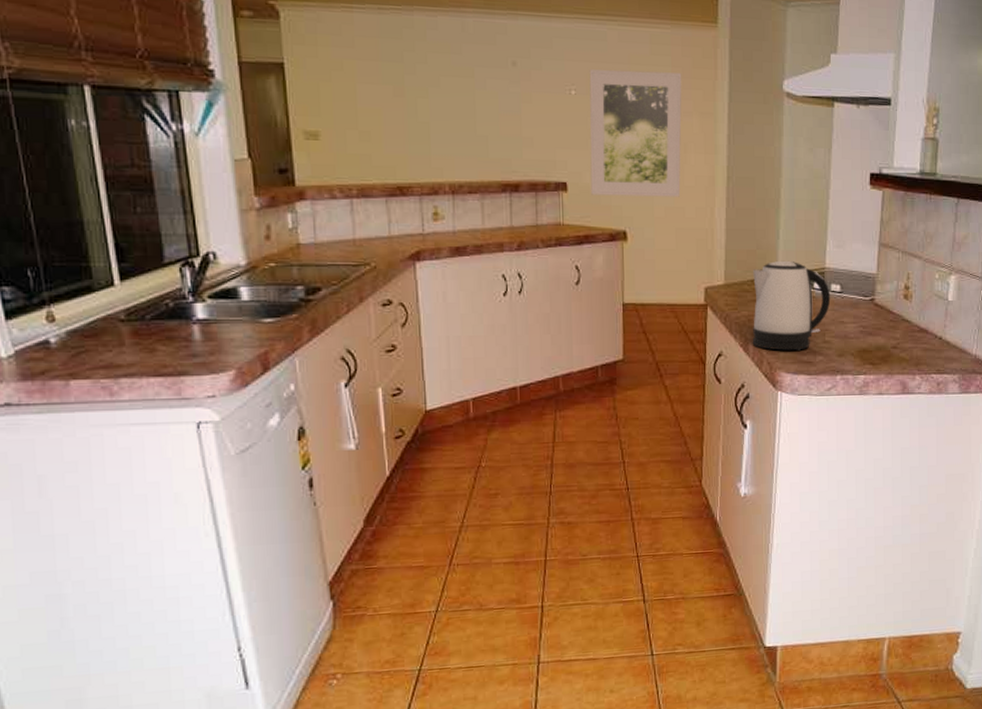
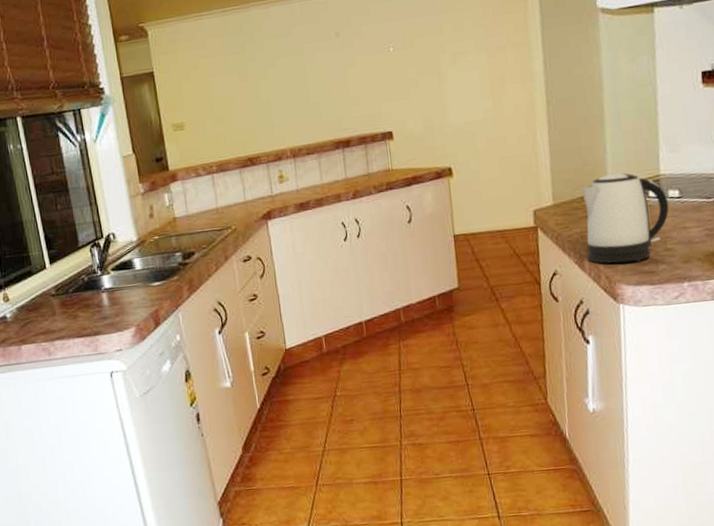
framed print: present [589,69,682,197] -> none [404,12,500,139]

